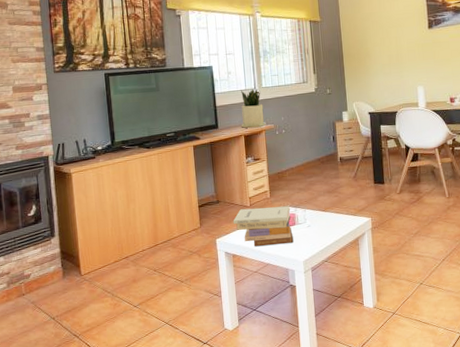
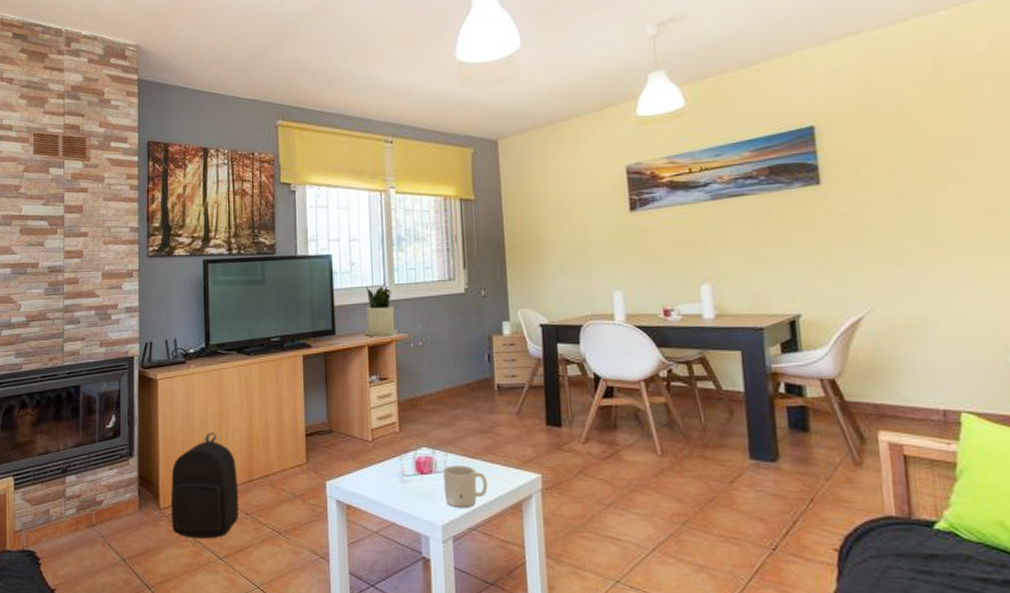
backpack: none [89,211,148,294] -> present [171,432,239,539]
books: present [233,206,294,247] -> none [348,444,429,498]
mug: none [303,217,335,247] -> present [443,466,488,508]

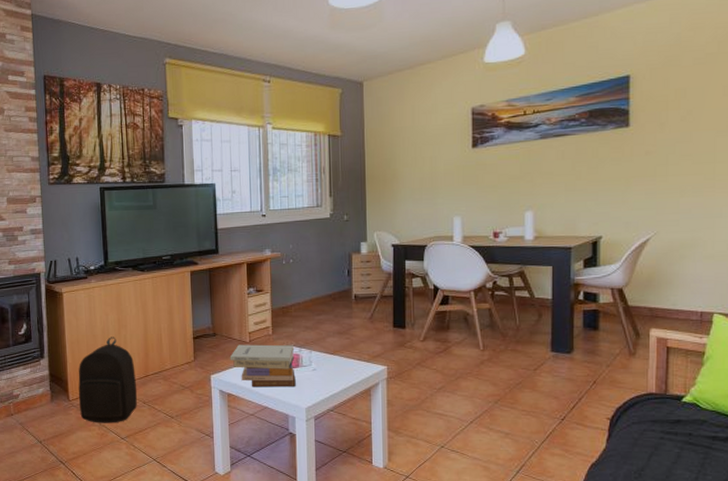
books: none [348,444,429,498] -> present [229,344,296,388]
planter: present [364,285,397,337] -> none [243,211,272,256]
mug: present [443,466,488,508] -> none [307,361,344,393]

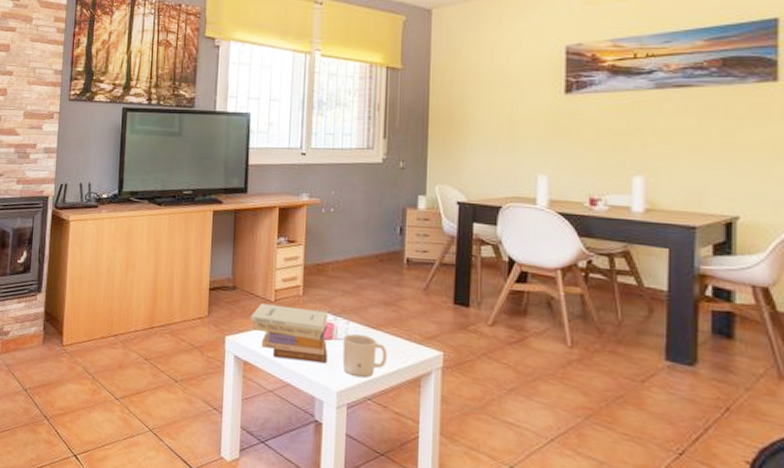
backpack: present [78,337,137,423] -> none [73,277,140,379]
mug: none [307,361,344,393] -> present [342,334,388,377]

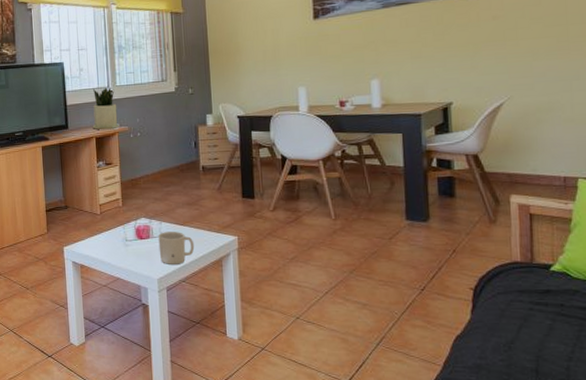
books: present [249,303,329,363] -> none [81,216,147,259]
planter: none [276,148,310,201] -> present [92,87,119,130]

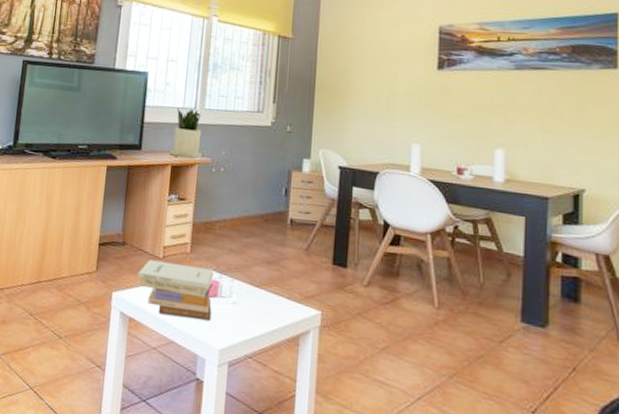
books: none [81,216,147,259] -> present [137,259,214,320]
mug: present [158,232,195,264] -> none [225,292,269,335]

